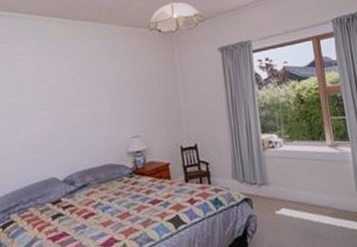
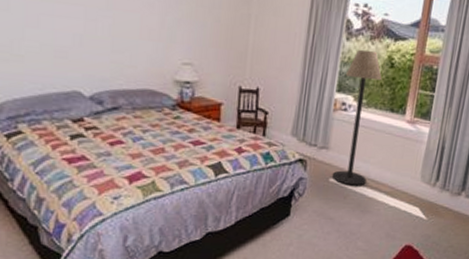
floor lamp: none [265,92,309,215] -> present [333,49,383,186]

